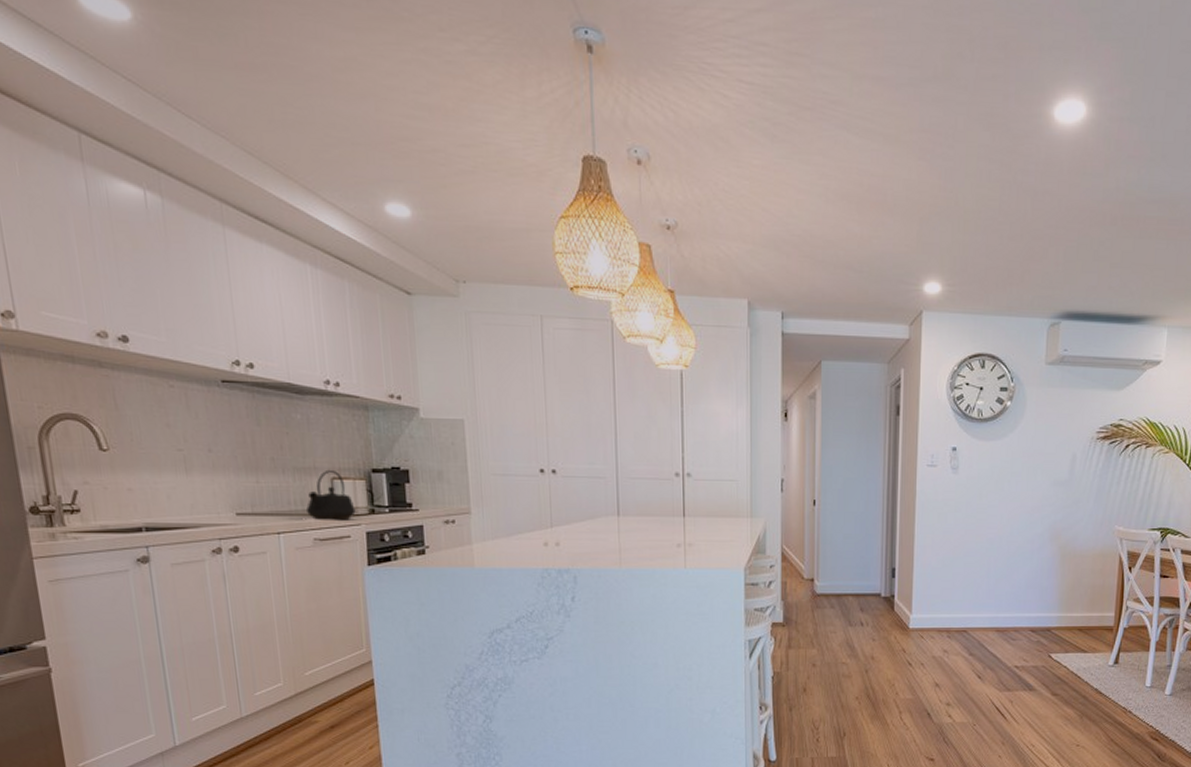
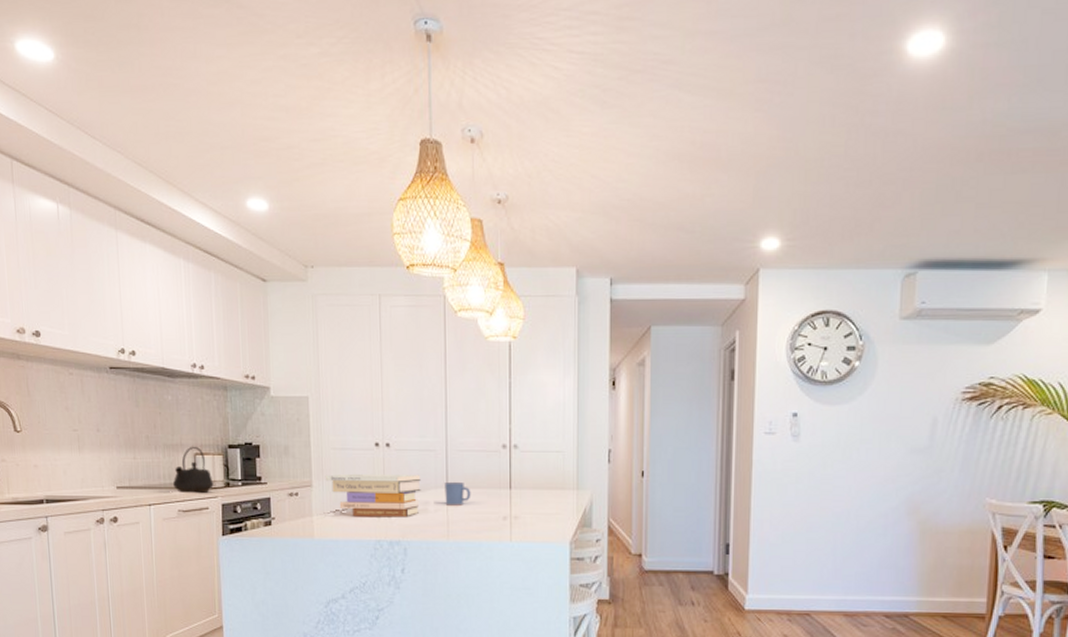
books: none [485,500,591,545] -> present [325,473,421,518]
mug: none [616,509,644,535] -> present [444,481,471,507]

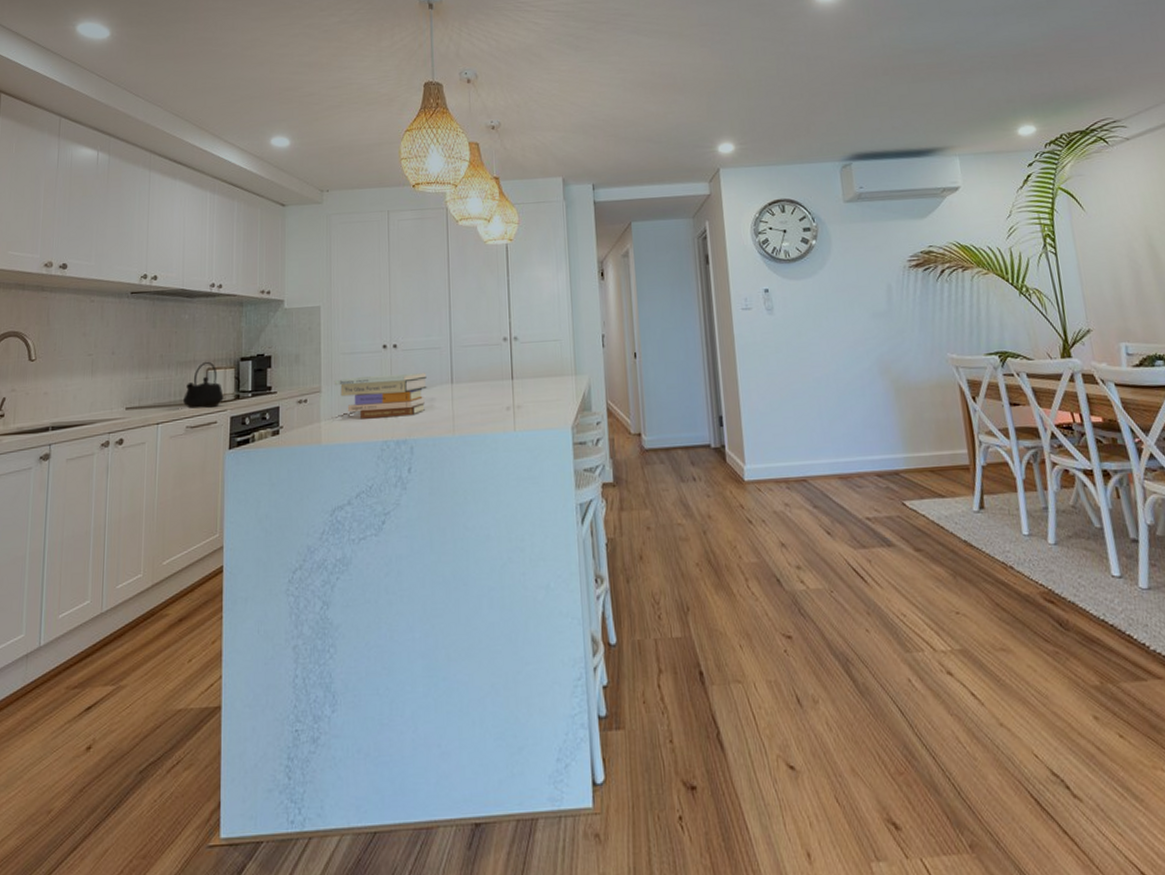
mug: present [444,481,471,507] -> none [449,376,475,402]

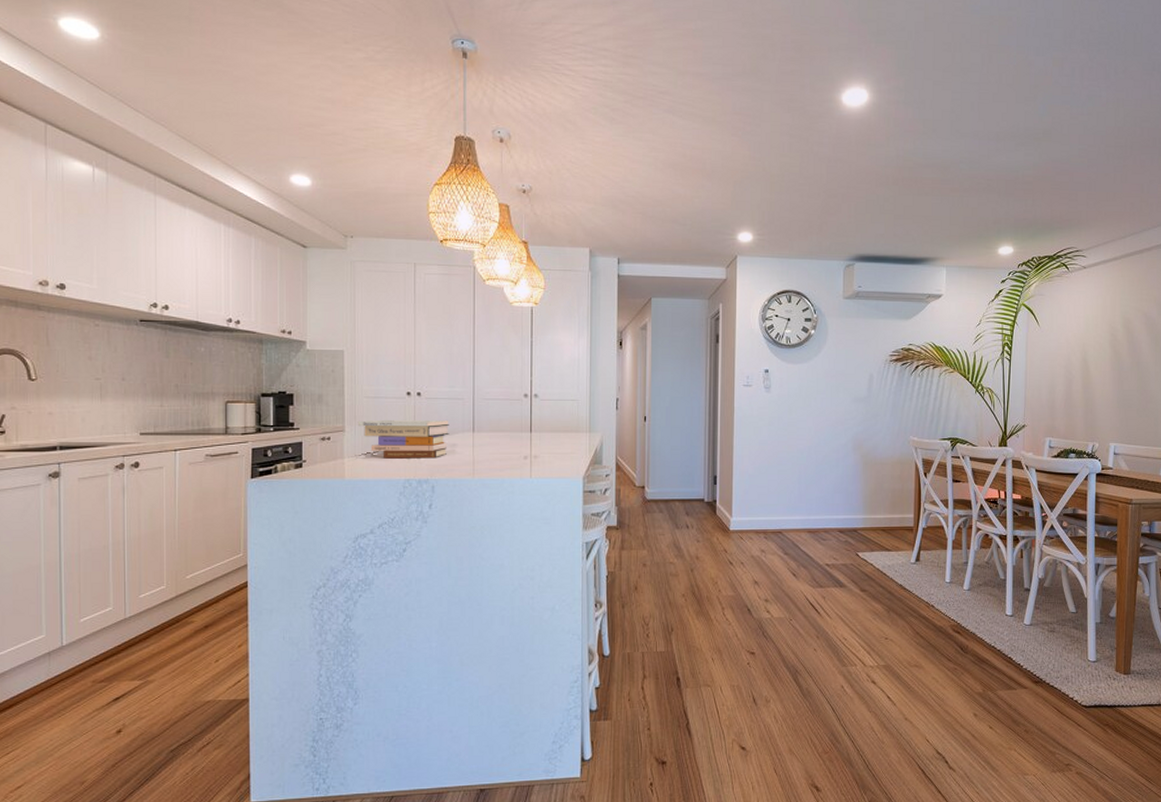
kettle: present [182,361,224,410] -> none [201,394,244,440]

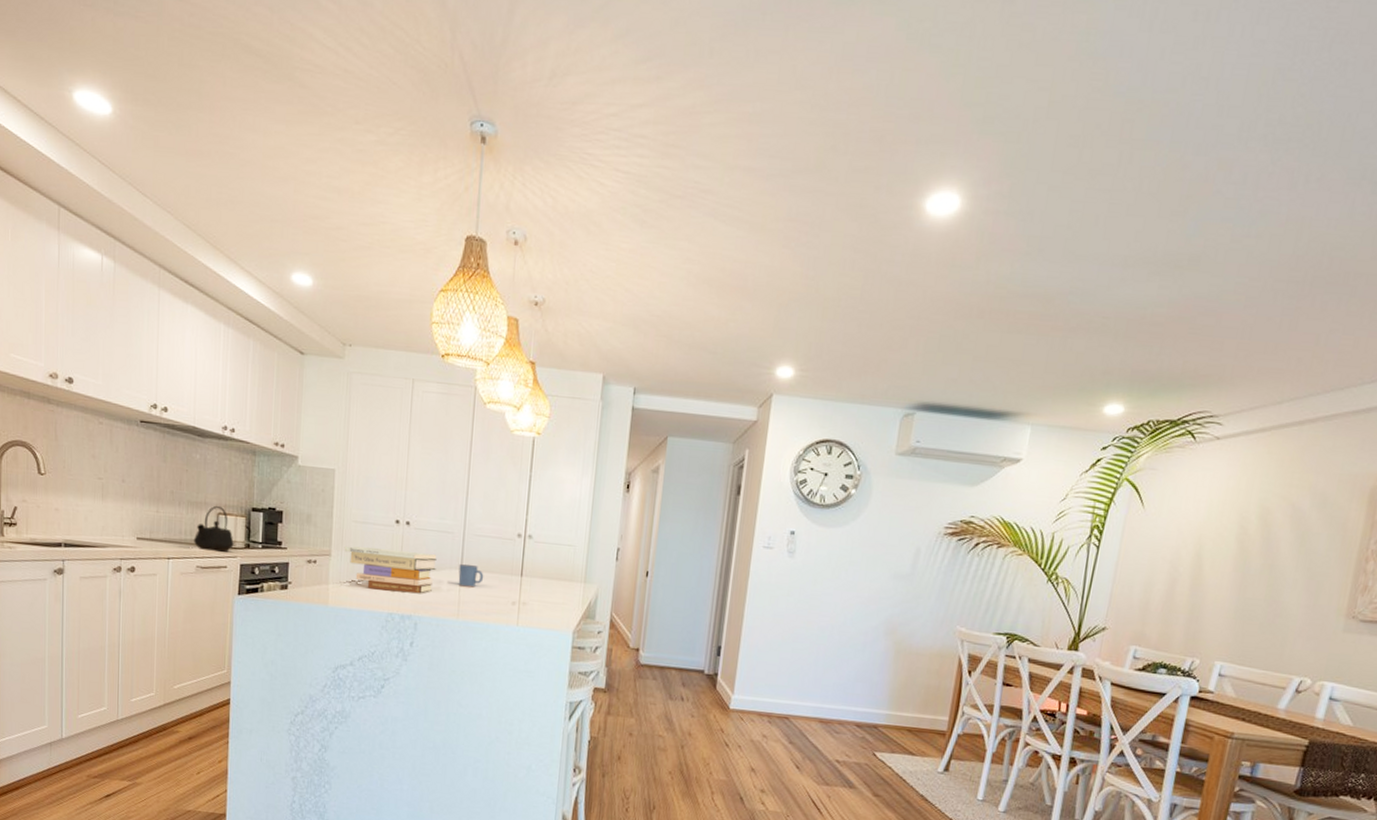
kettle: none [201,394,244,440] -> present [193,505,234,553]
mug: none [471,426,496,448] -> present [458,564,484,589]

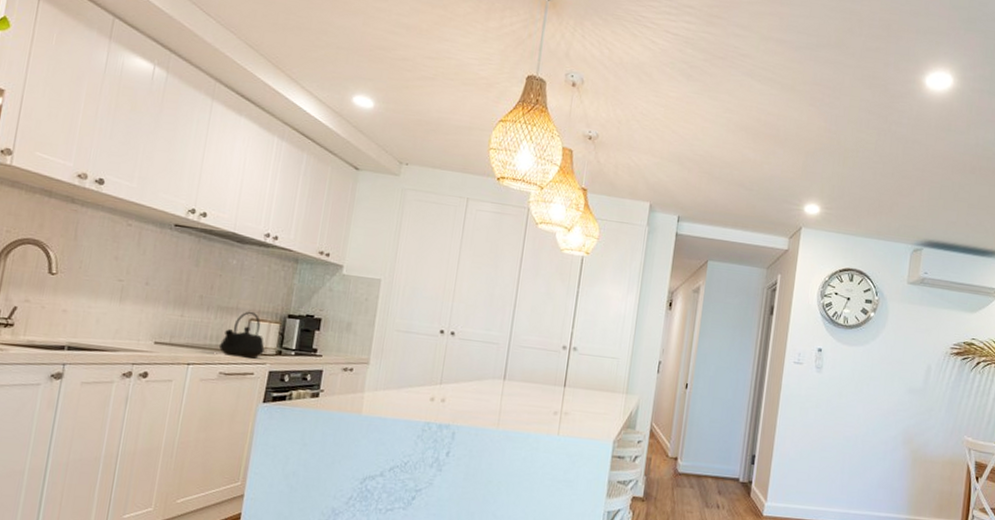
books: present [344,546,437,594] -> none [383,354,480,404]
mug: present [458,564,484,589] -> none [500,374,527,399]

